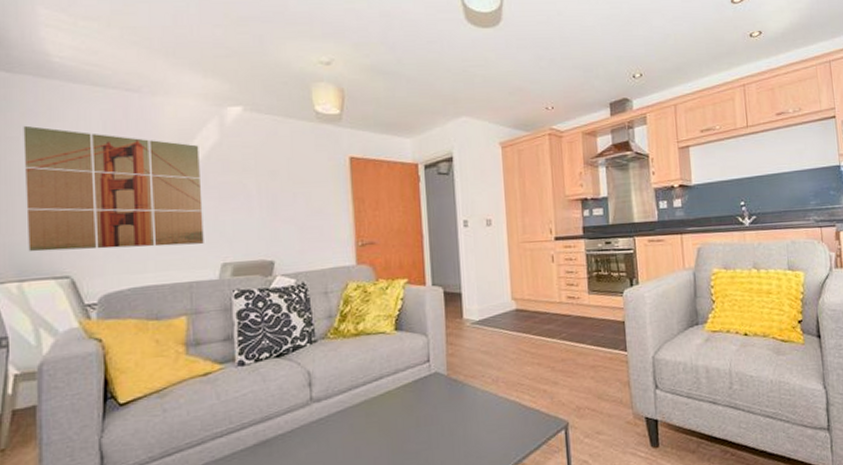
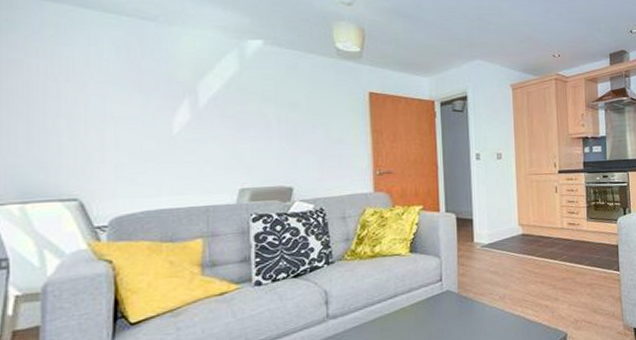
wall art: present [23,125,204,252] -> none [27,48,222,174]

